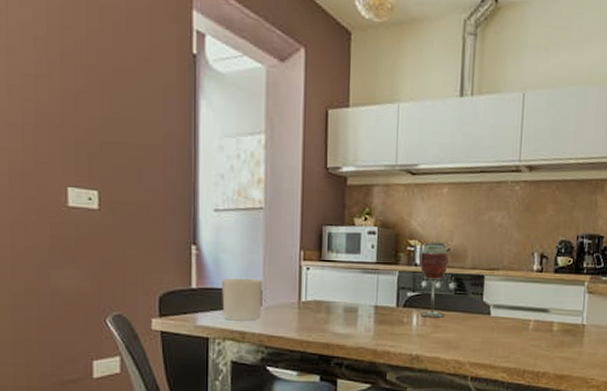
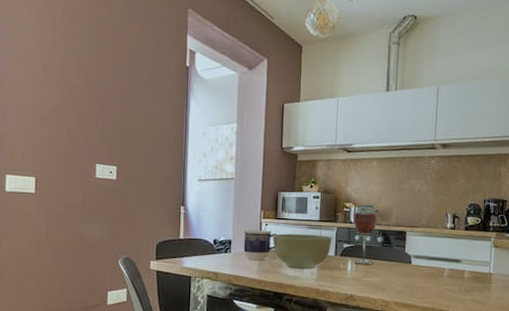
mug: present [222,278,263,321] -> none [201,231,232,265]
cup: none [278,275,322,316] -> present [243,229,277,261]
bowl: none [316,280,393,325] -> present [273,233,332,269]

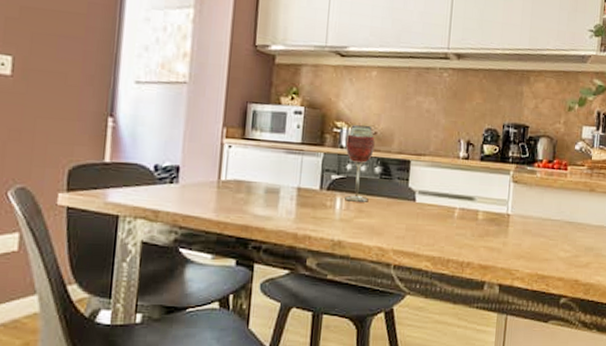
cup: present [243,229,277,261] -> none [196,152,244,195]
bowl: present [273,233,332,269] -> none [238,159,317,207]

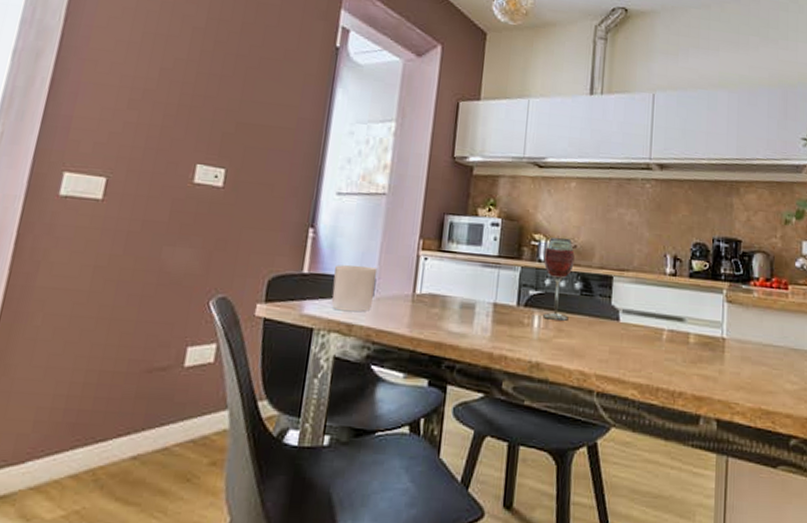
mug: none [135,153,182,199] -> present [331,265,378,313]

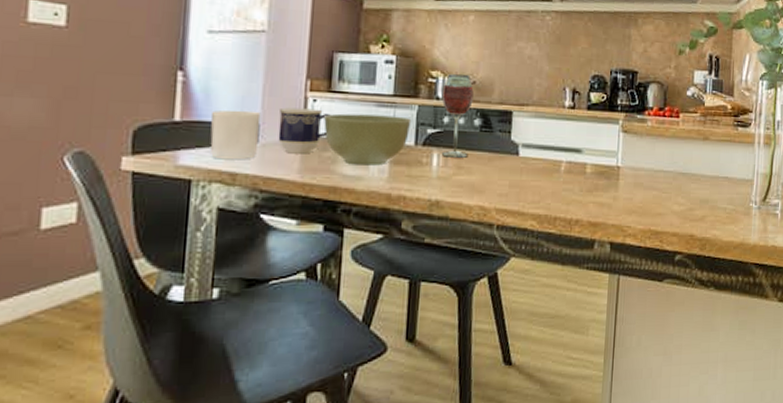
cup: none [391,264,440,310] -> present [278,107,331,154]
bowl: none [433,272,515,324] -> present [324,113,412,166]

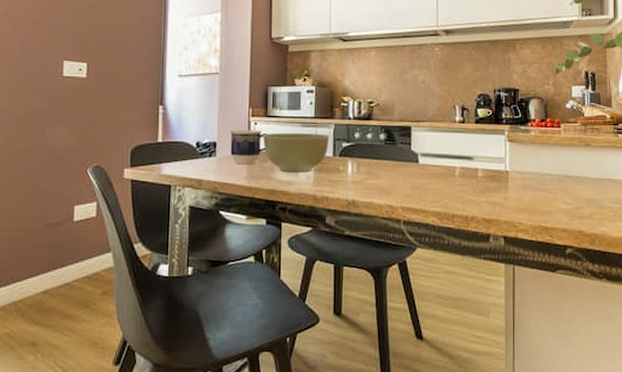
mug: present [210,110,261,160] -> none [182,132,217,170]
wineglass: present [441,74,474,158] -> none [352,99,378,166]

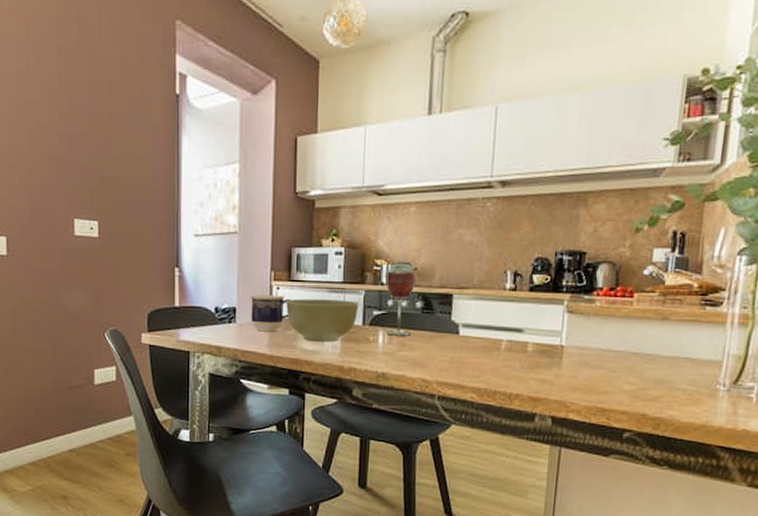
wineglass: none [352,99,378,166] -> present [386,262,416,336]

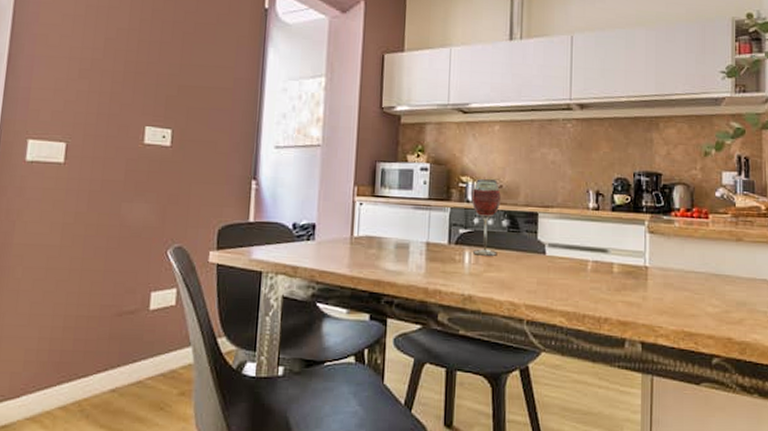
cup: present [251,294,291,332] -> none [331,210,375,251]
bowl: present [286,298,359,342] -> none [369,215,445,262]

